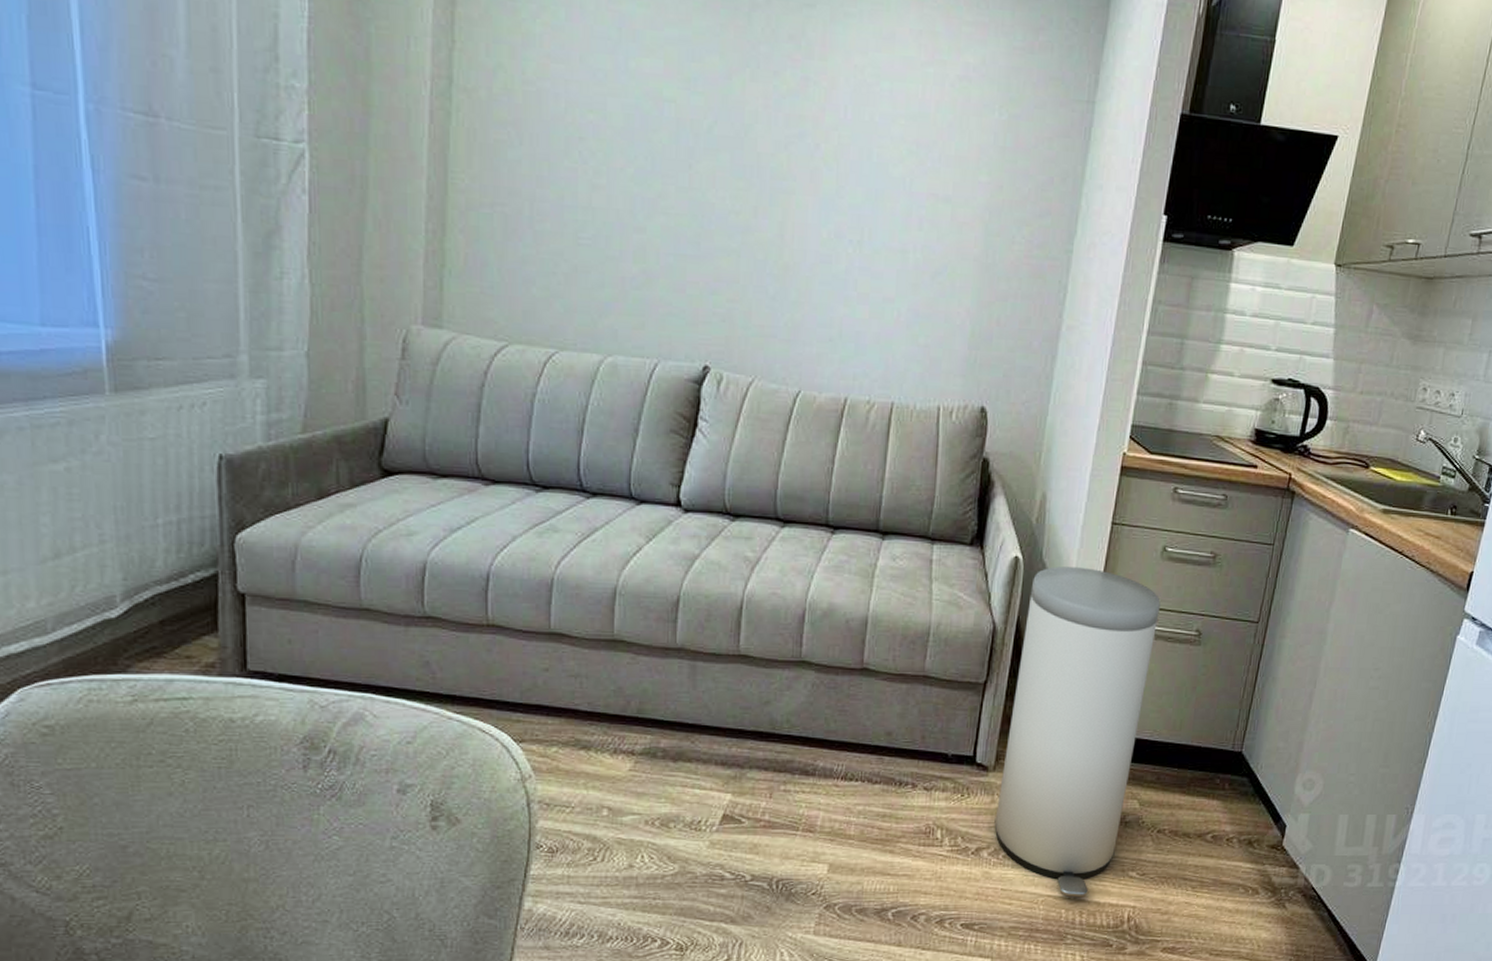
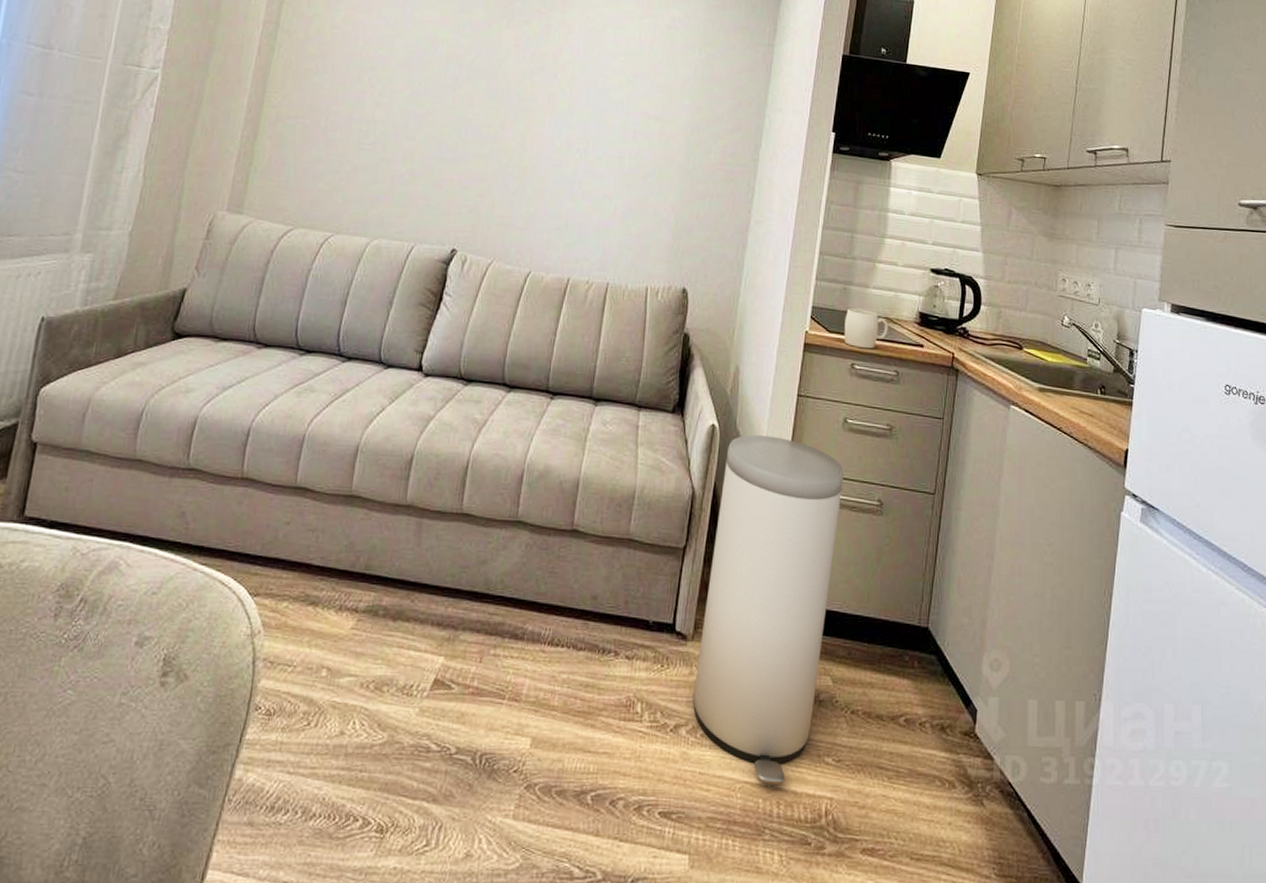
mug: none [1167,426,1219,471] -> present [844,308,889,349]

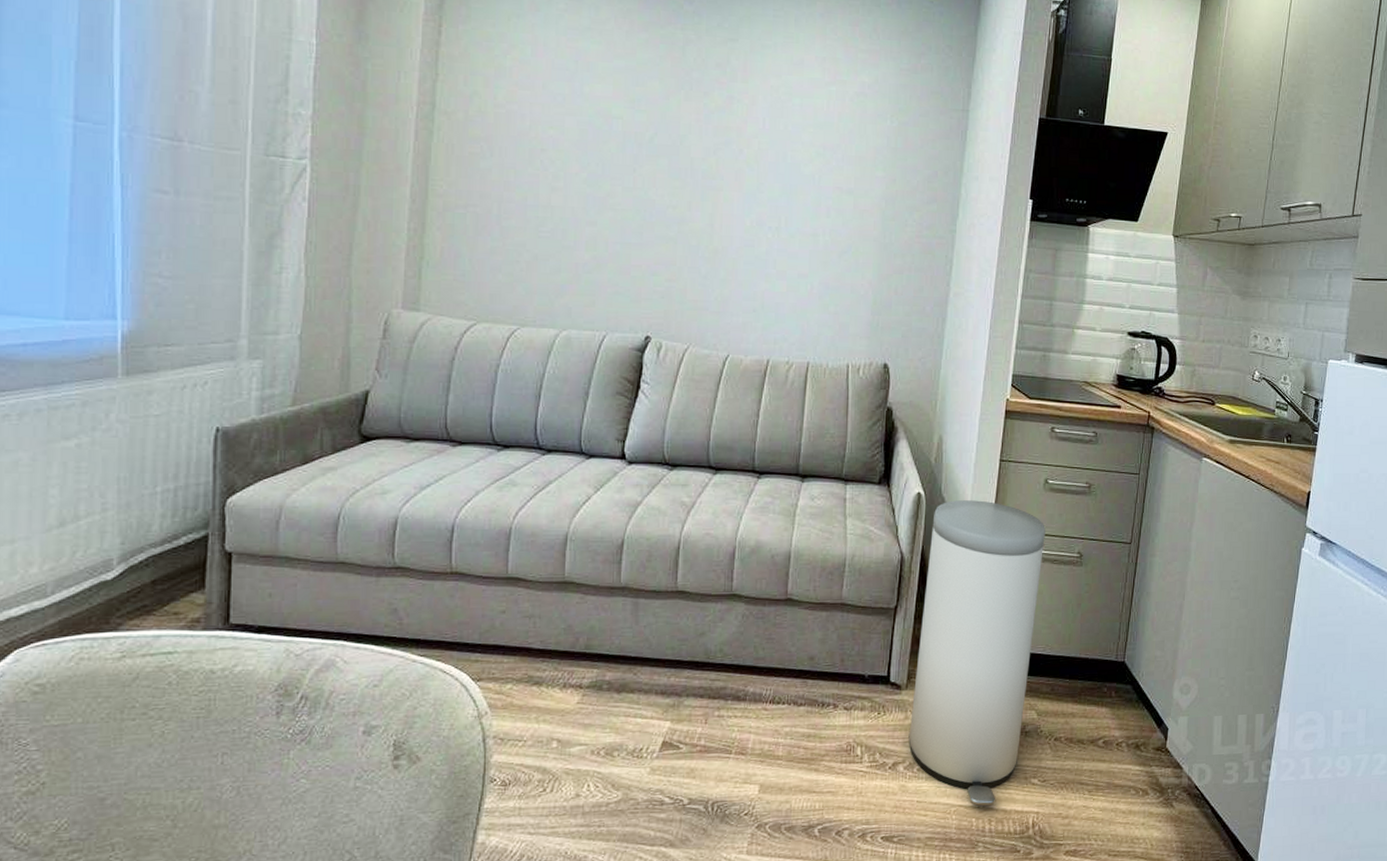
mug: present [844,308,889,349] -> none [1044,374,1087,413]

